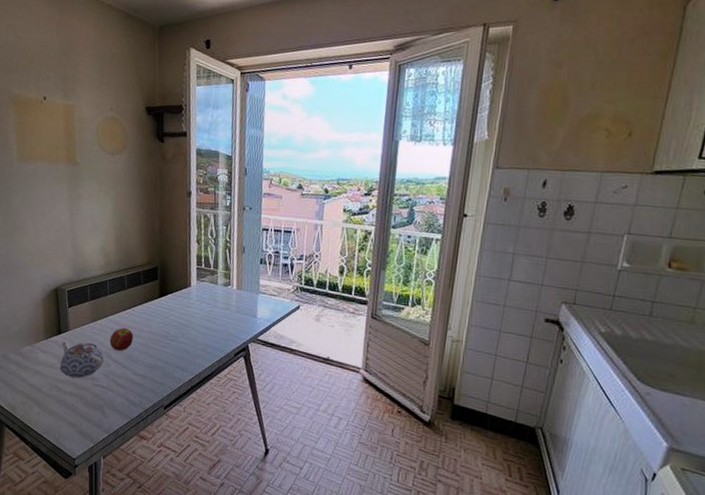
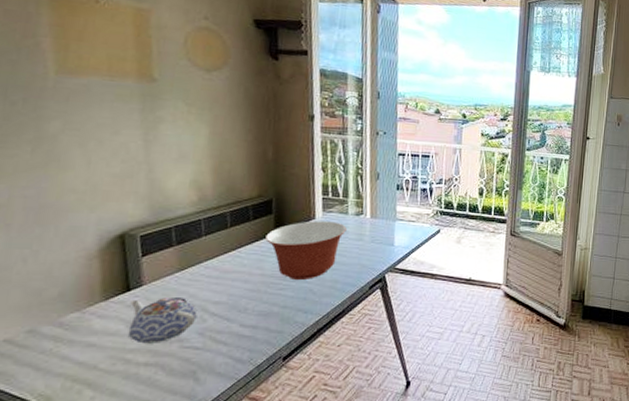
fruit: present [109,327,133,351] -> none [205,273,240,302]
mixing bowl: none [152,288,216,341] -> present [265,221,347,281]

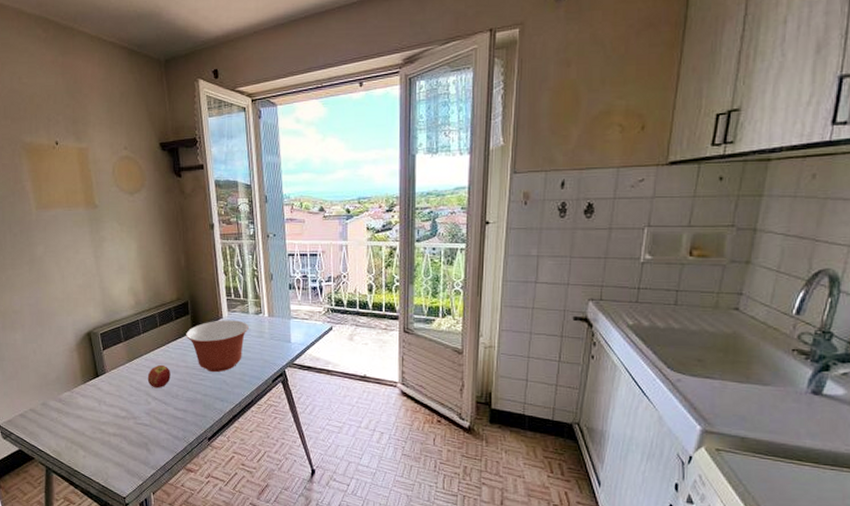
teapot: present [127,298,197,344] -> none [99,383,144,419]
fruit: none [205,273,240,302] -> present [147,364,171,389]

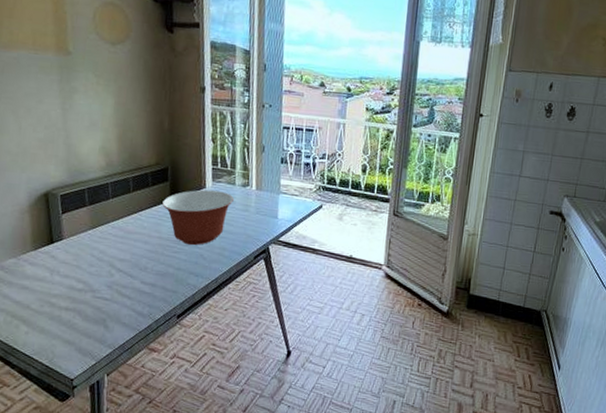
fruit: present [147,364,171,389] -> none [112,233,141,260]

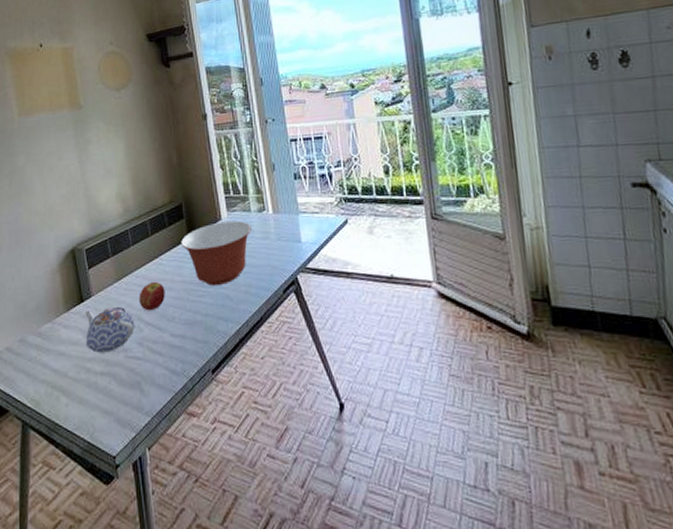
teapot: none [52,251,106,292] -> present [84,307,135,353]
fruit: none [112,233,141,260] -> present [139,281,165,311]

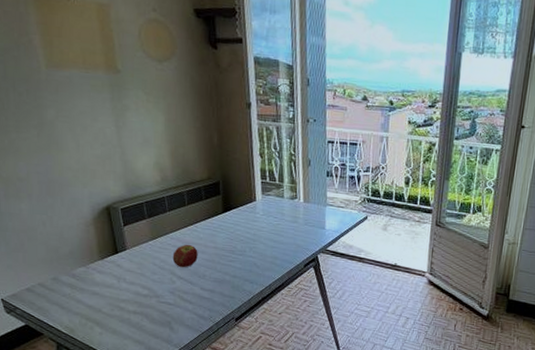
teapot: present [84,307,135,353] -> none [119,260,168,297]
mixing bowl: present [181,221,252,287] -> none [216,202,283,255]

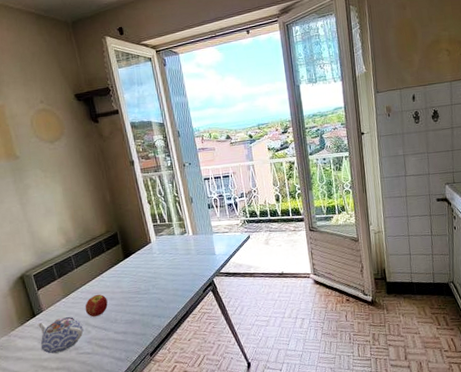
teapot: none [119,260,168,297] -> present [37,317,84,354]

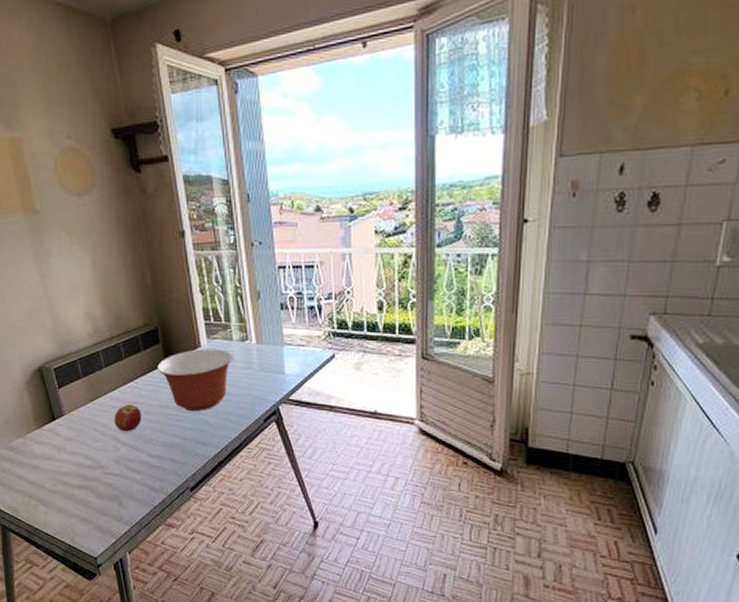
teapot: present [37,317,84,354] -> none [57,427,111,469]
mixing bowl: none [118,242,176,293] -> present [157,349,233,412]

